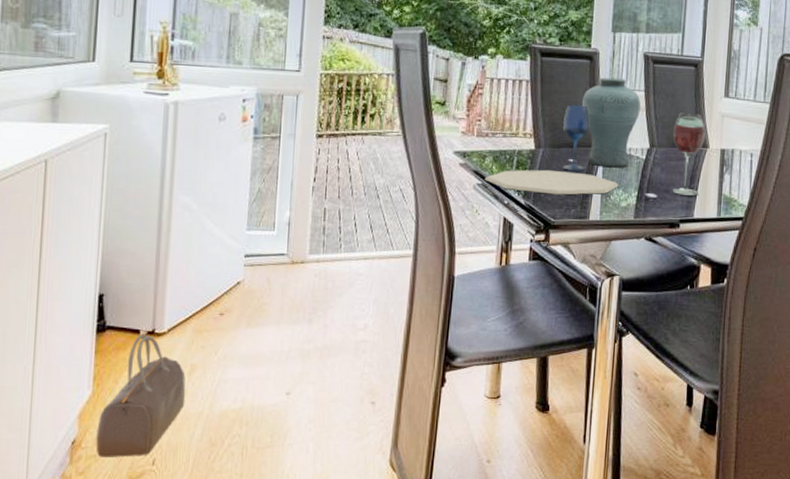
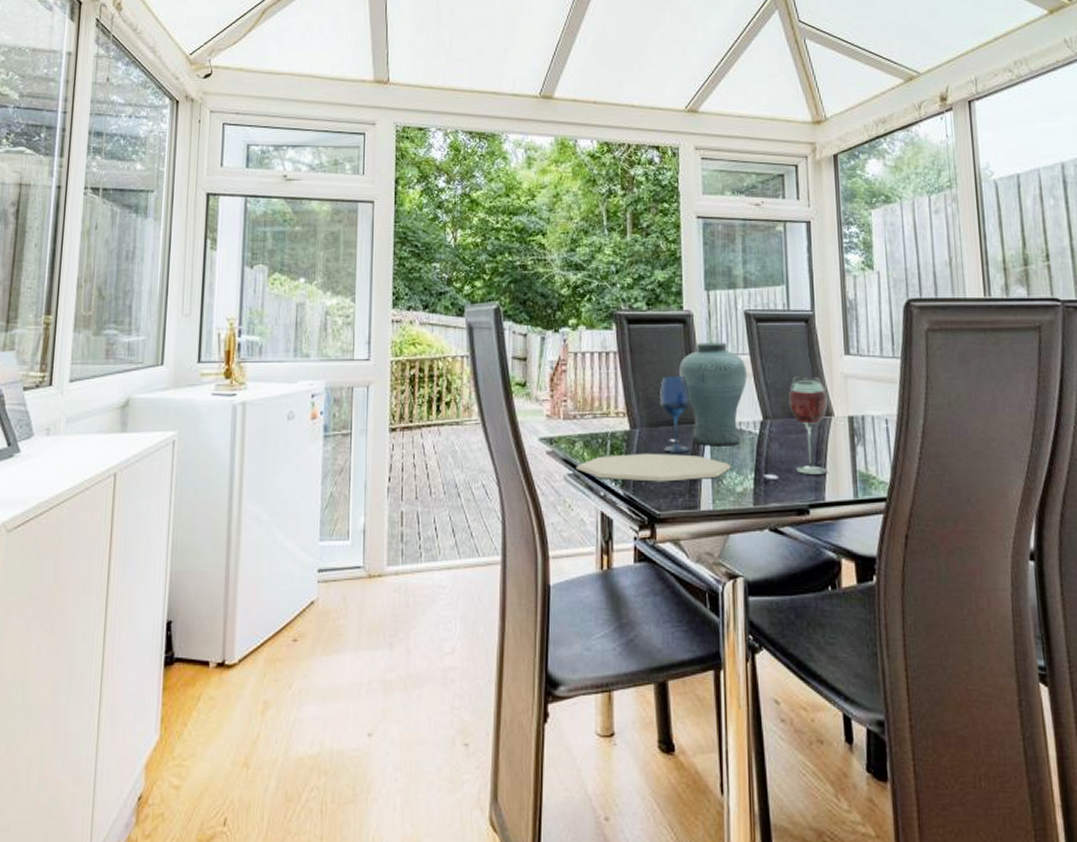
handbag: present [96,333,186,457] -> none [163,666,259,816]

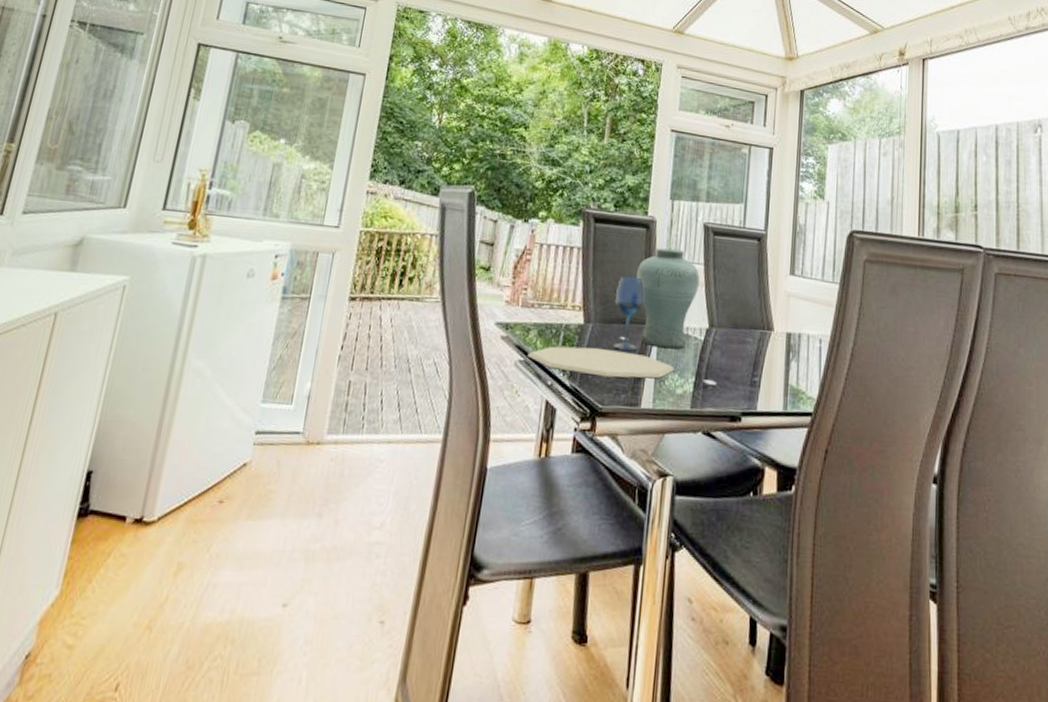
wineglass: present [789,376,828,474] -> none [733,290,769,385]

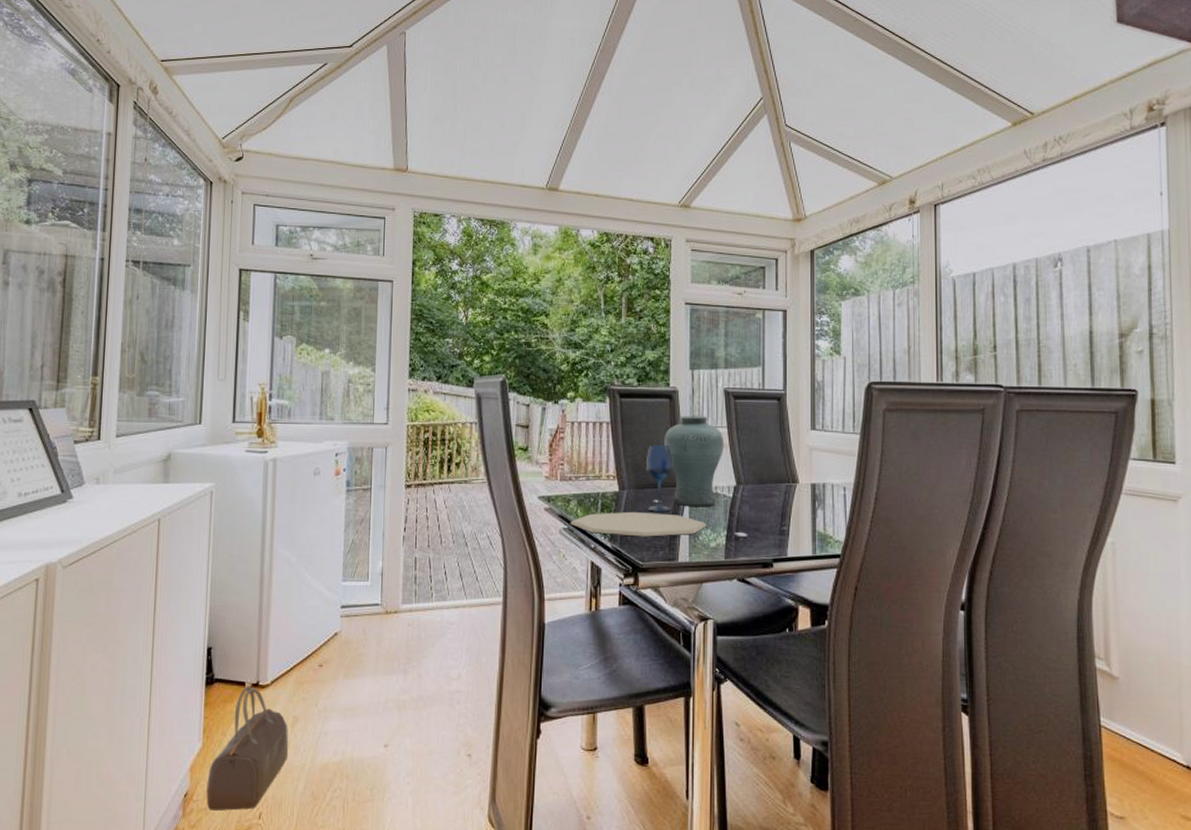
handbag: none [52,521,170,679] -> present [206,686,289,811]

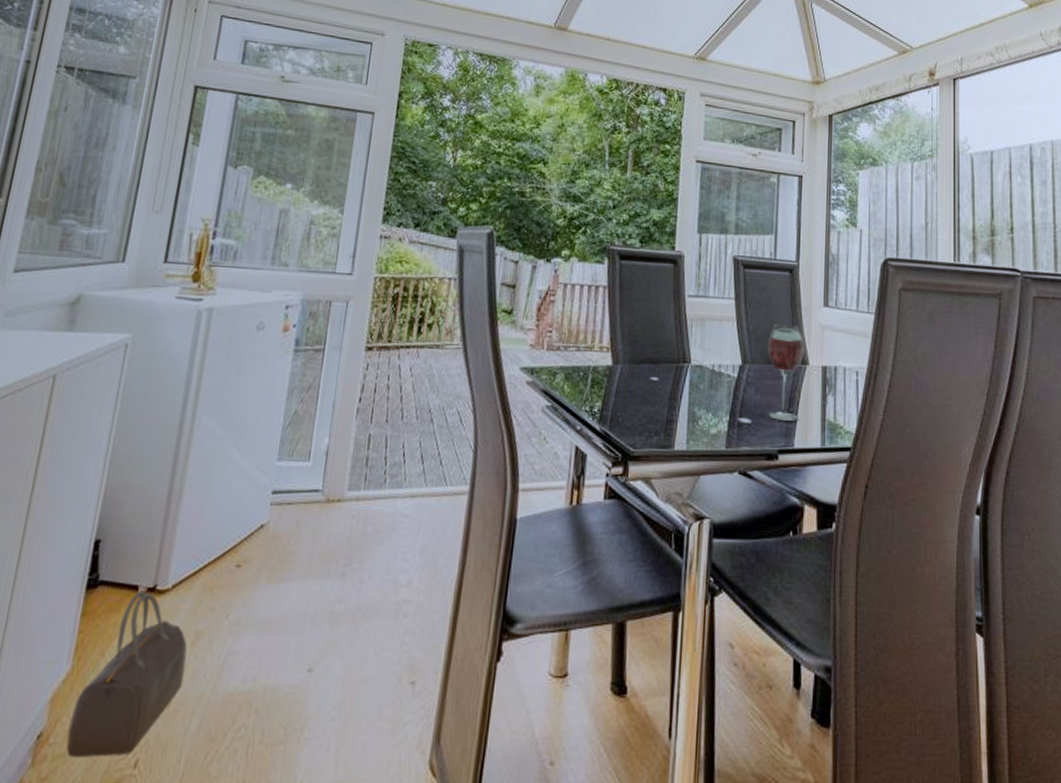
placemat: present [570,511,707,537] -> none [554,389,708,420]
wineglass: present [645,444,673,512] -> none [643,314,674,391]
vase: present [664,416,725,507] -> none [666,283,732,388]
wineglass: none [760,447,793,533] -> present [768,324,804,421]

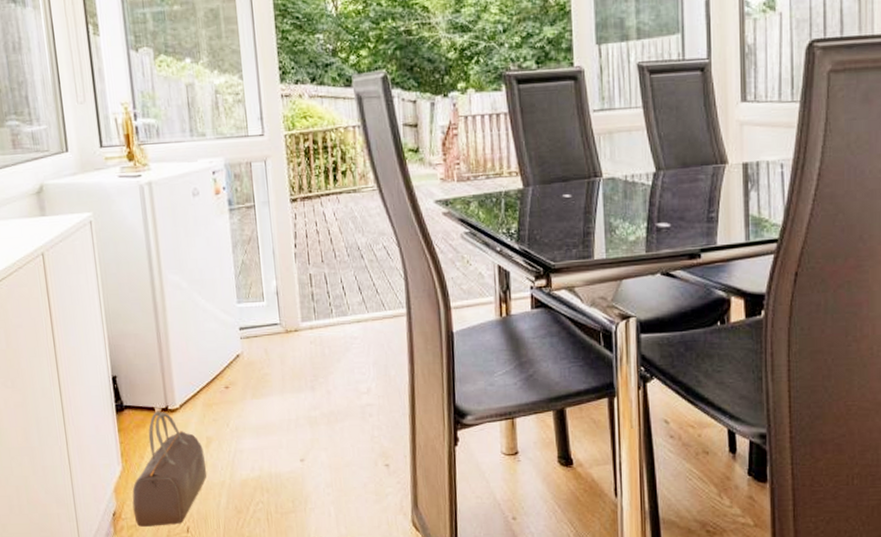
wineglass: present [768,324,804,421] -> none [682,125,721,221]

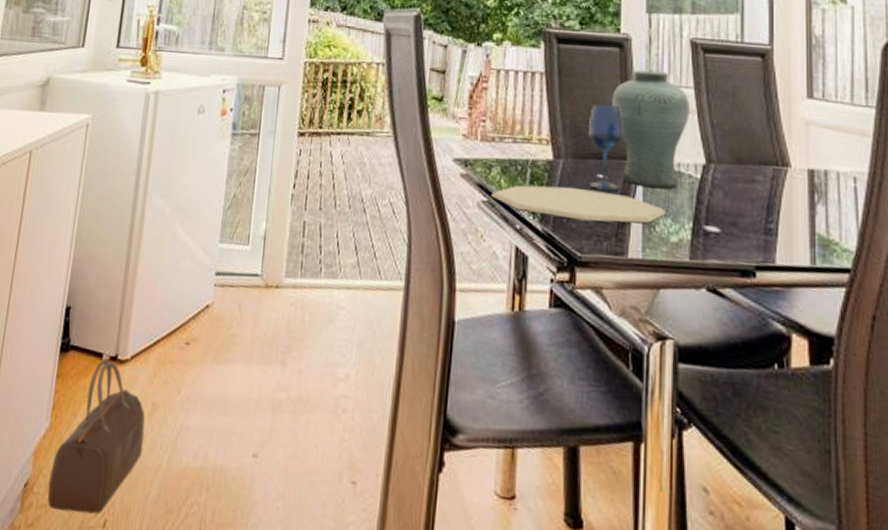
placemat: none [472,208,624,236] -> present [491,184,666,224]
wineglass: none [551,132,583,208] -> present [587,103,623,191]
vase: none [571,96,641,199] -> present [612,70,691,189]

